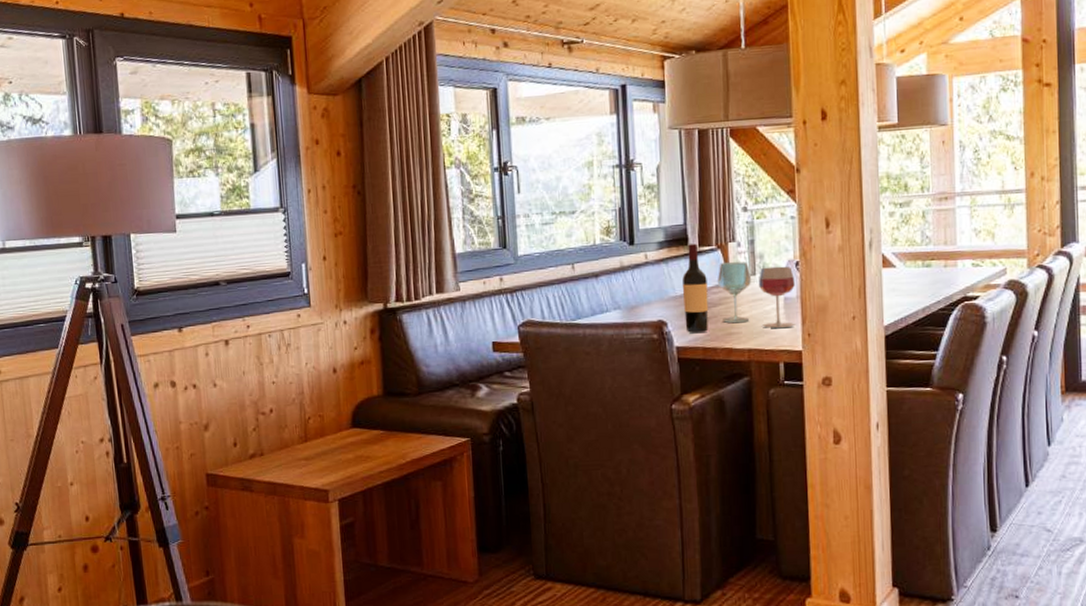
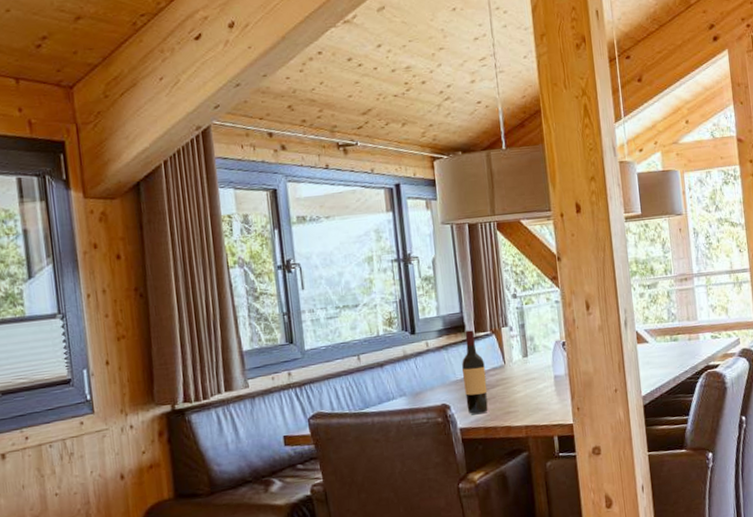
wine glass: present [717,262,752,323] -> none [493,344,525,403]
wineglass: present [758,266,795,328] -> none [530,346,566,405]

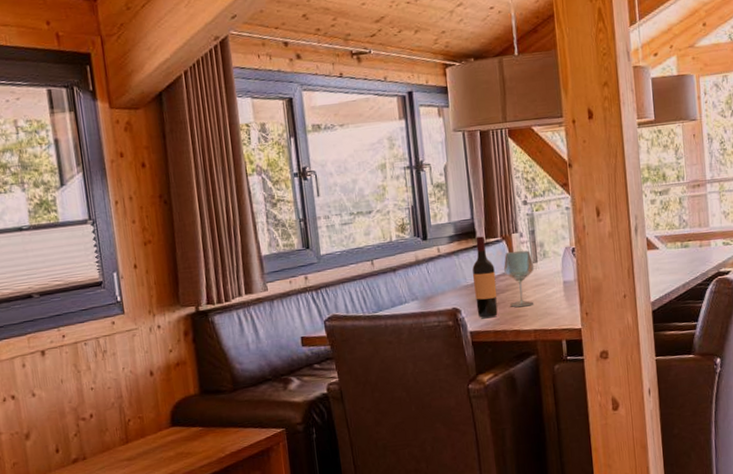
wine glass: none [493,344,525,403] -> present [503,250,535,307]

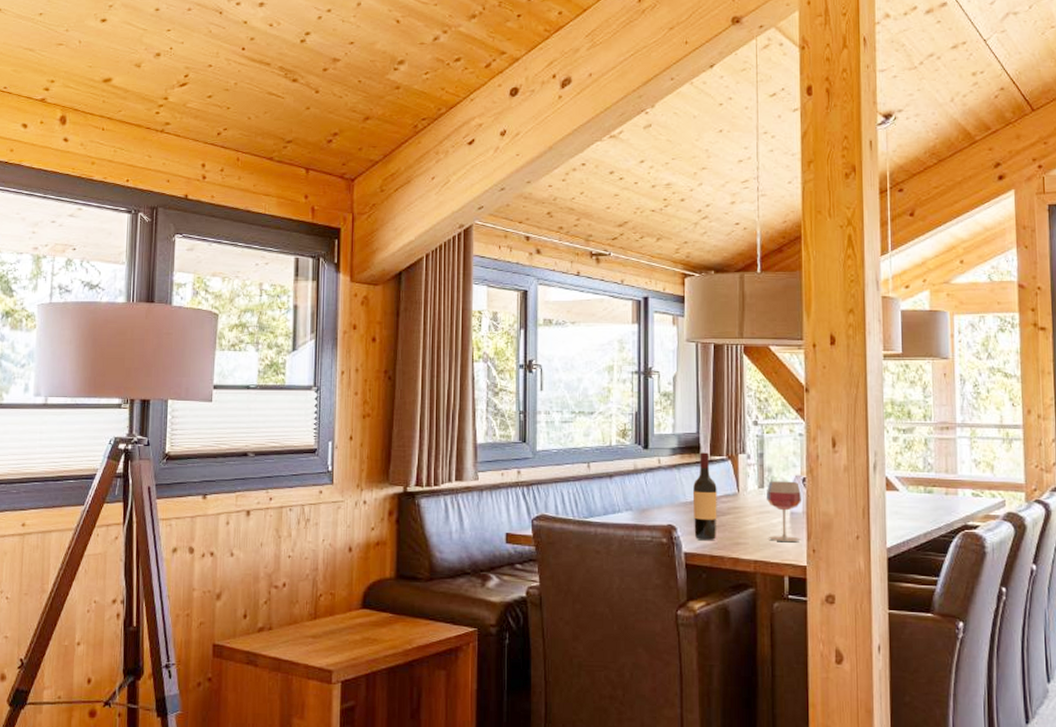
wine glass: present [503,250,535,307] -> none [726,473,760,534]
wineglass: none [540,252,574,310] -> present [766,481,801,541]

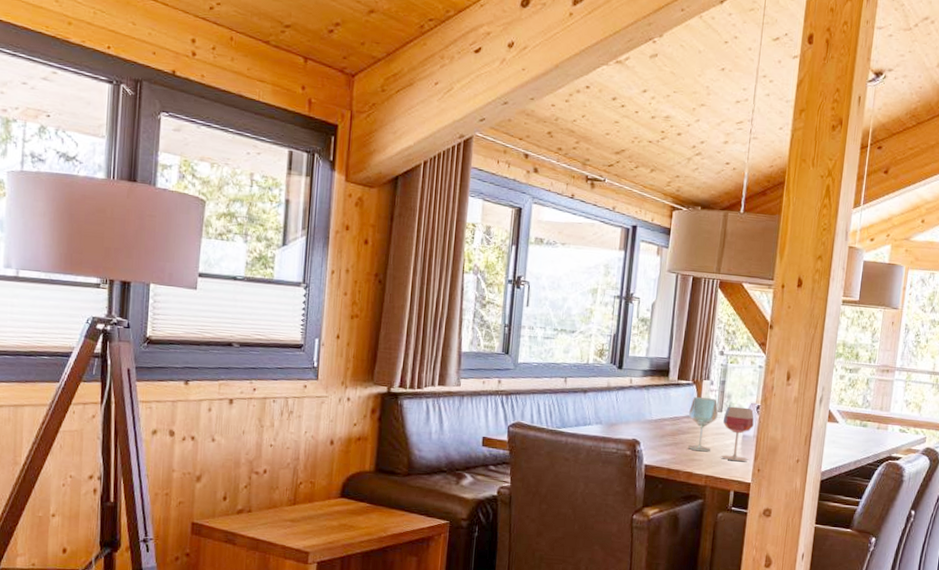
wine bottle: present [692,452,717,541] -> none [655,376,681,456]
wine glass: none [726,473,760,534] -> present [688,397,718,452]

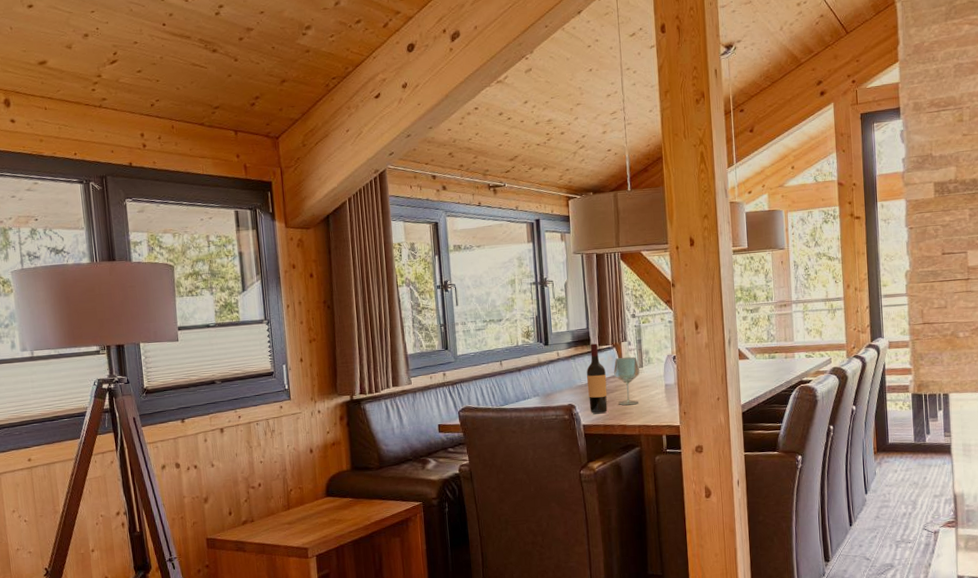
wine bottle: none [655,376,681,456] -> present [586,343,608,414]
wineglass: present [721,406,754,461] -> none [645,359,674,409]

